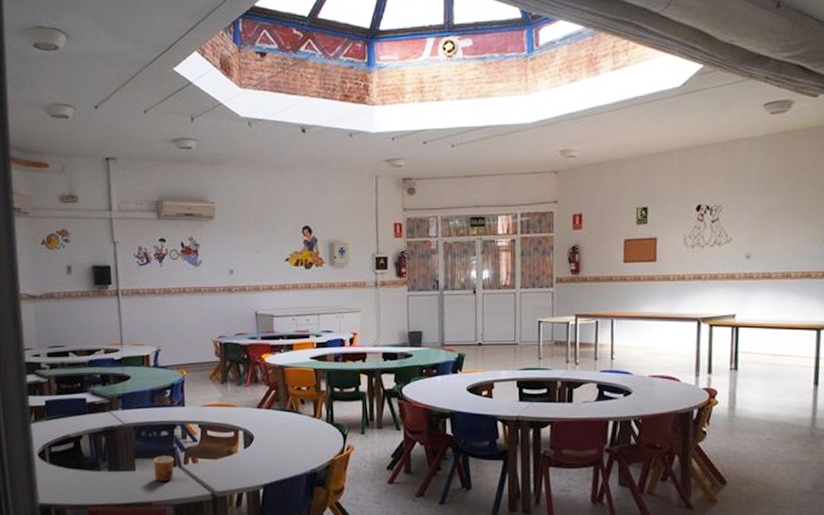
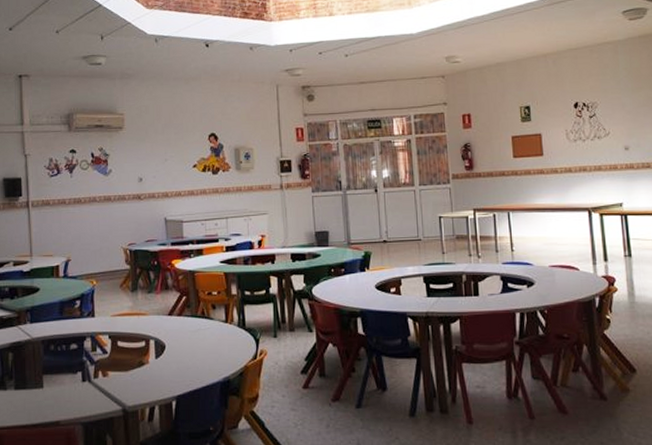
cup: present [153,456,174,482] -> none [62,370,84,399]

